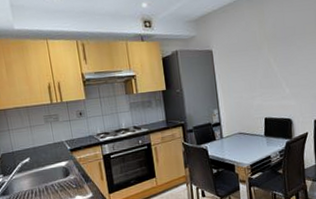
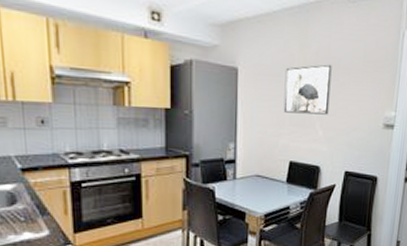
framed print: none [250,33,292,79] -> present [283,64,332,115]

